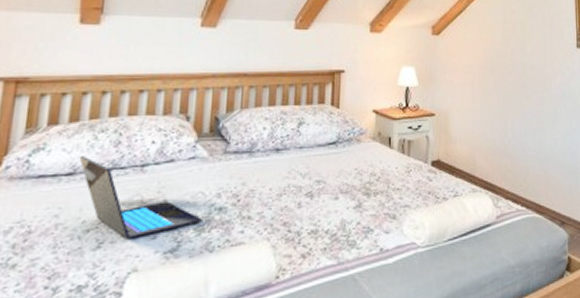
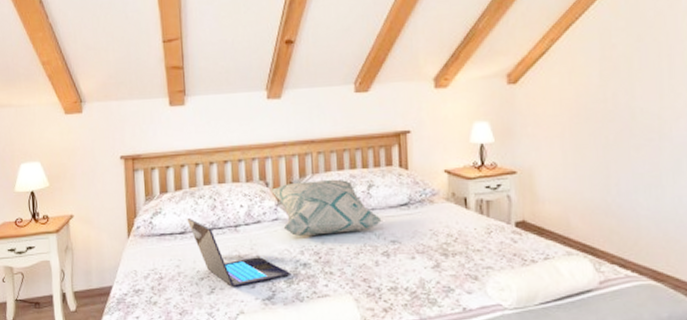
decorative pillow: none [190,115,309,176] -> present [269,179,382,236]

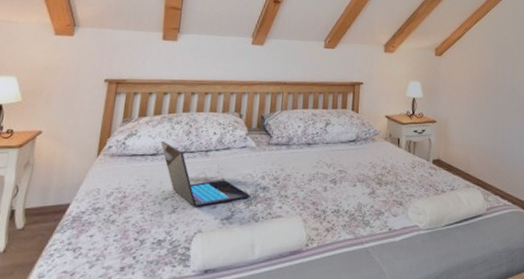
decorative pillow: present [269,179,382,236] -> none [242,116,333,163]

